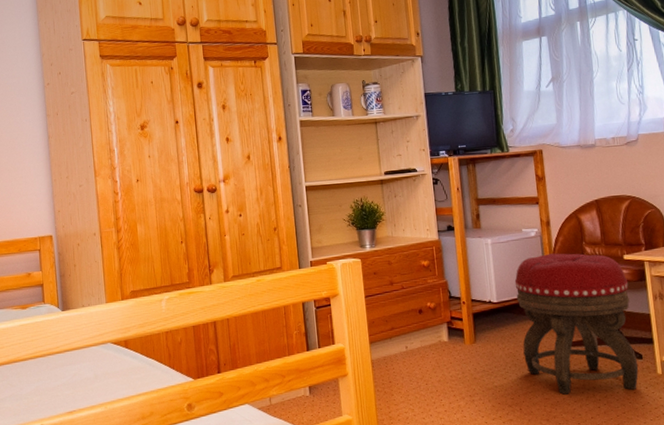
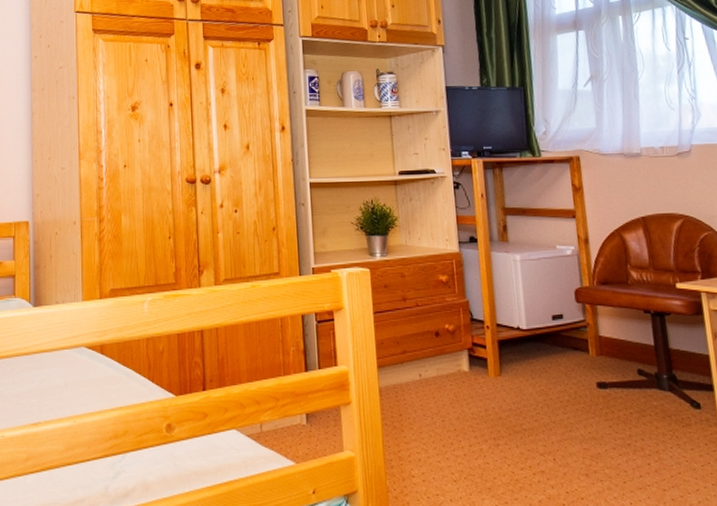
footstool: present [514,253,639,395] -> none [547,276,697,446]

